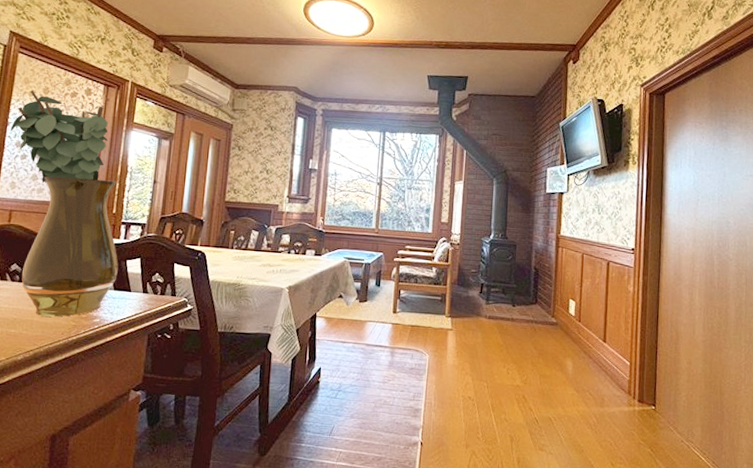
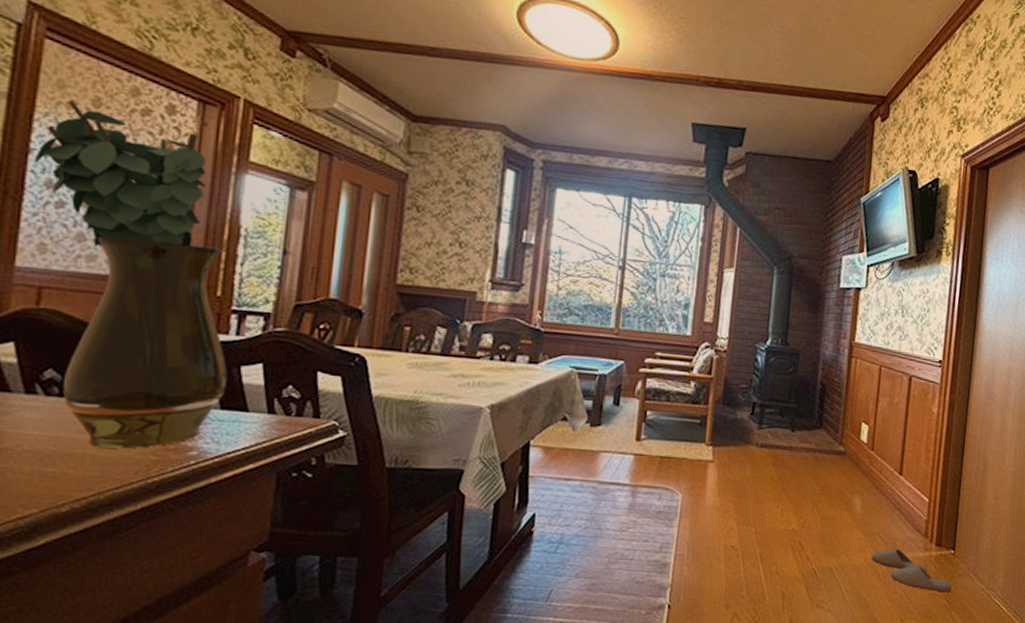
slippers: none [583,403,655,443] -> present [871,548,952,592]

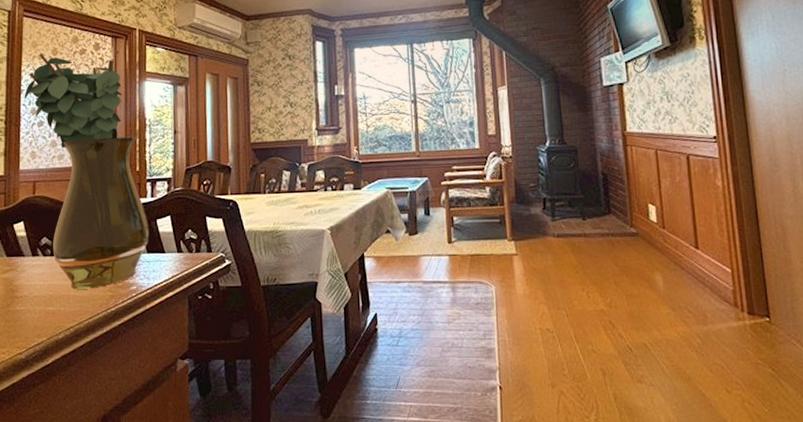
slippers: present [871,548,952,592] -> none [683,320,775,361]

